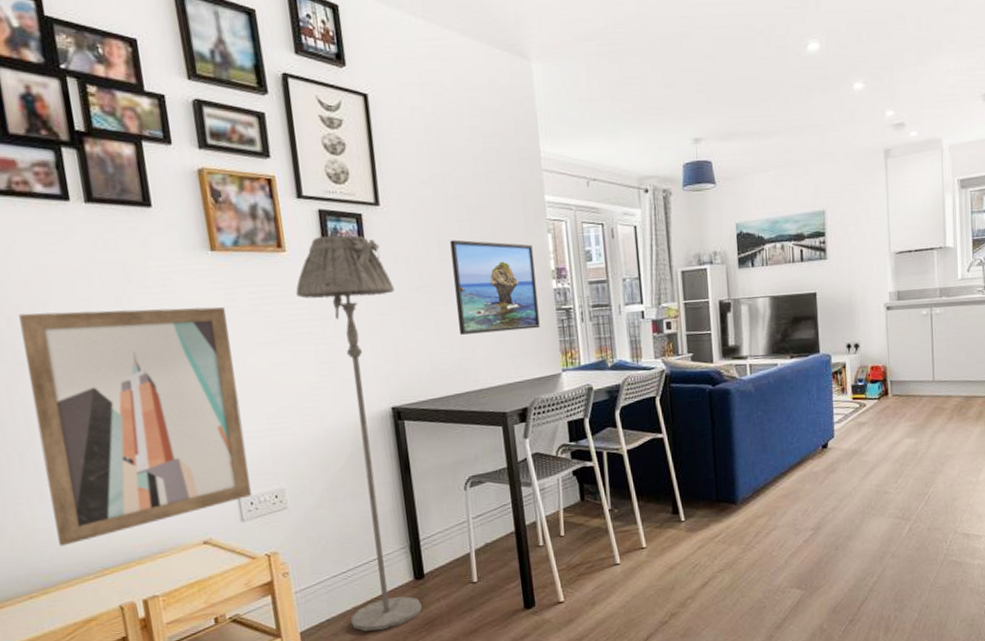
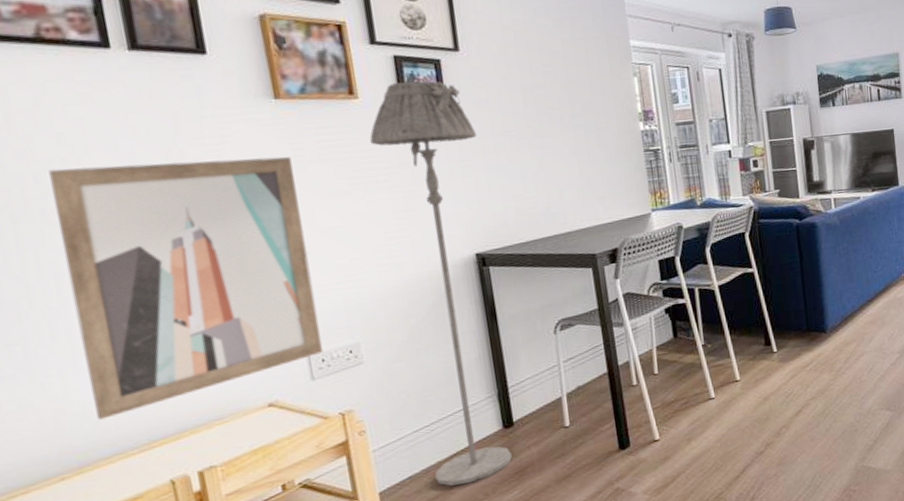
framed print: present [450,239,540,335] -> none [534,84,628,178]

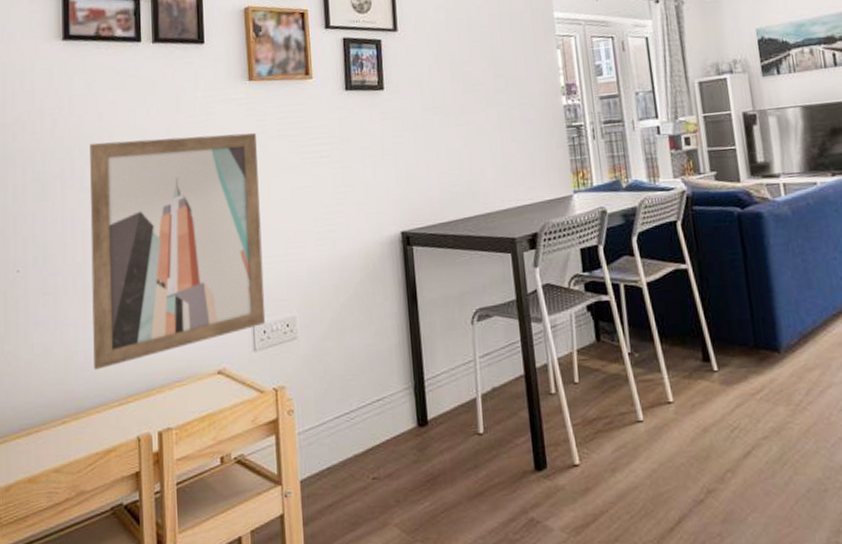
floor lamp: present [369,80,512,486] -> none [319,60,425,485]

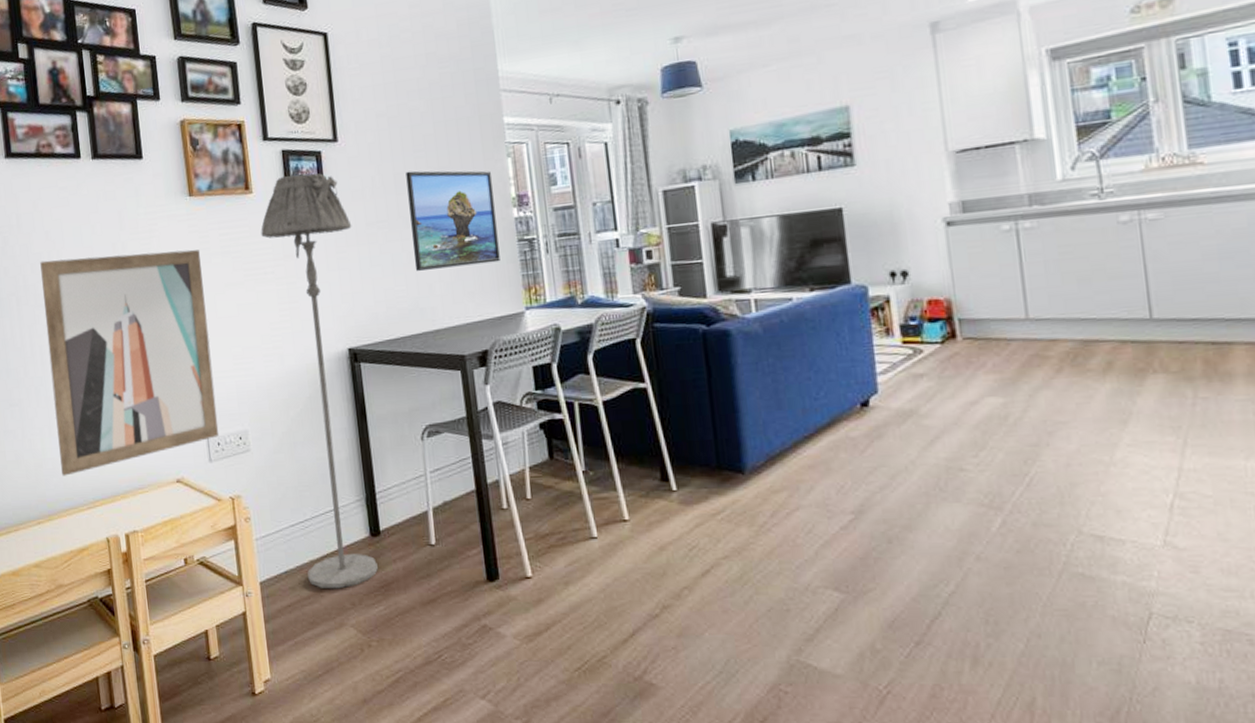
floor lamp: none [319,60,425,485] -> present [260,173,378,589]
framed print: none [461,60,550,155] -> present [405,170,500,271]

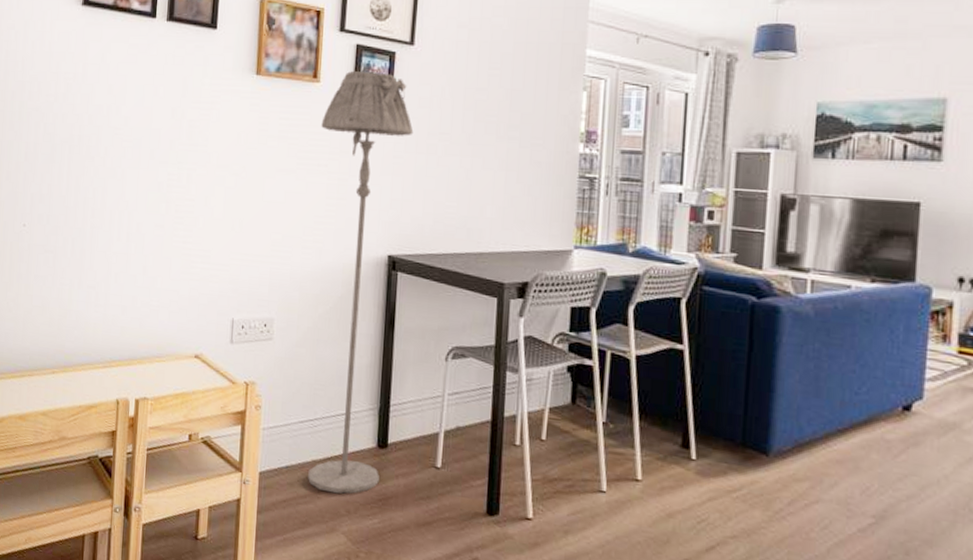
wall art: present [40,249,220,476] -> none [84,113,257,331]
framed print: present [405,170,500,271] -> none [469,87,564,195]

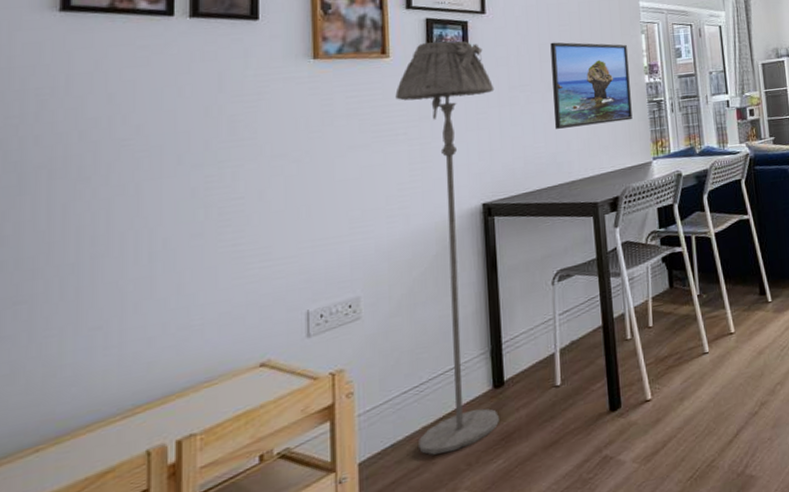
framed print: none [469,87,564,195] -> present [550,42,633,129]

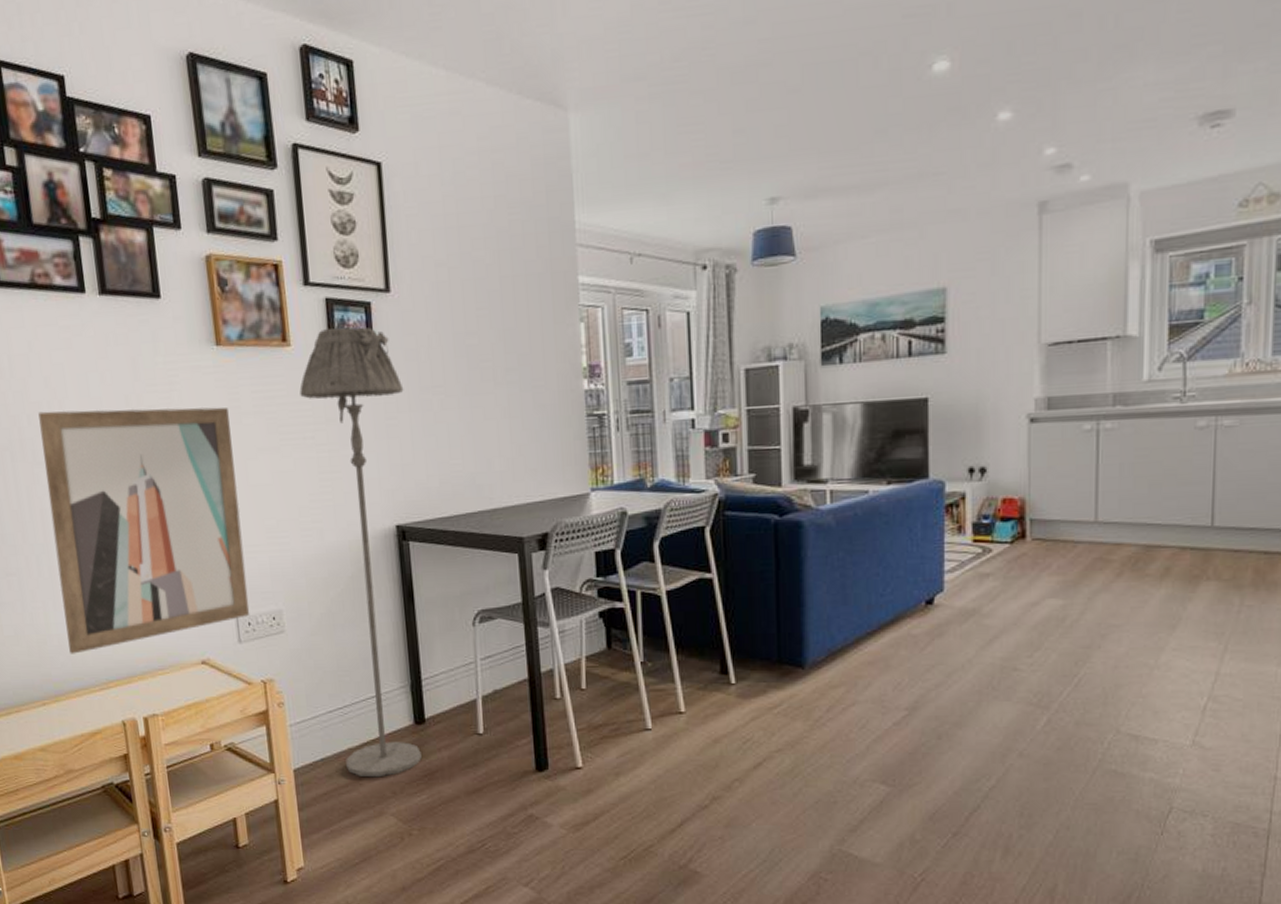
wall art: none [87,112,324,384] -> present [38,407,250,654]
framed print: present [550,42,633,129] -> none [466,331,567,444]

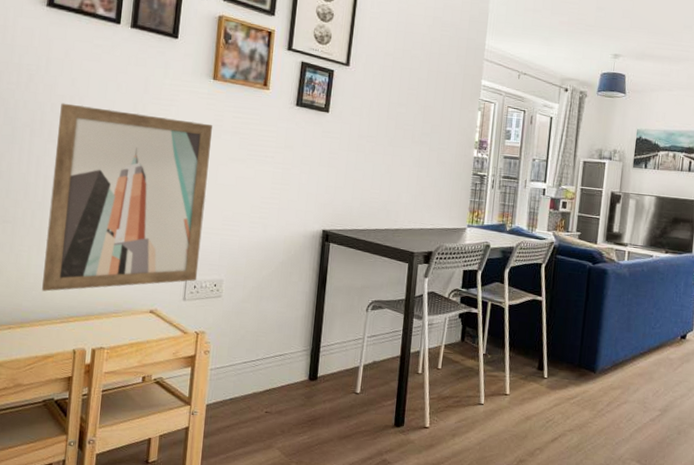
floor lamp: present [299,326,422,778] -> none [249,83,347,418]

